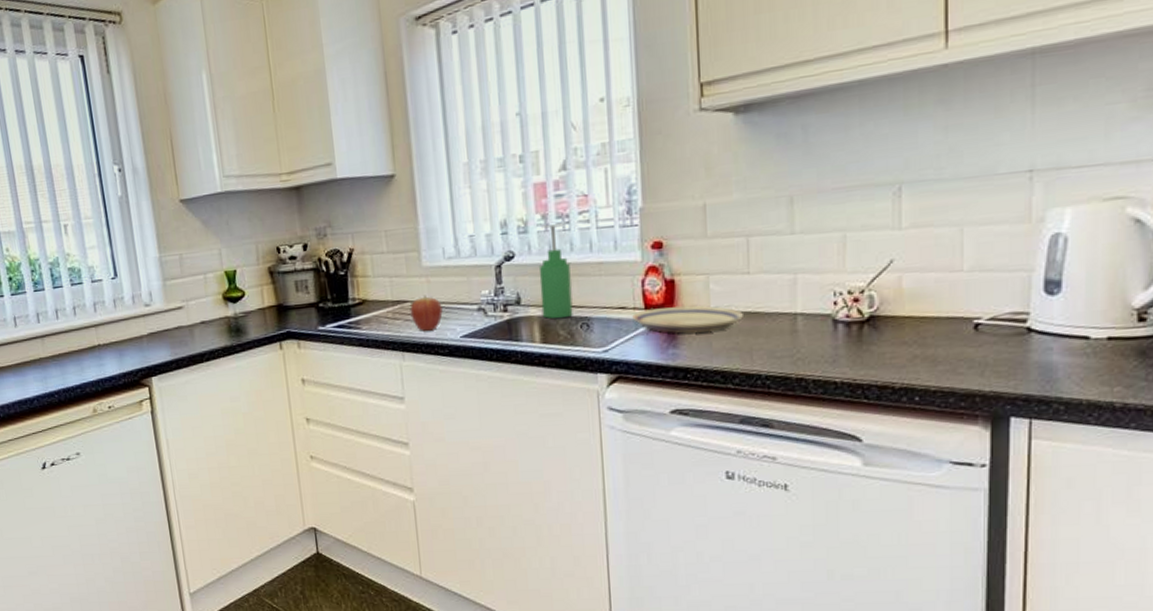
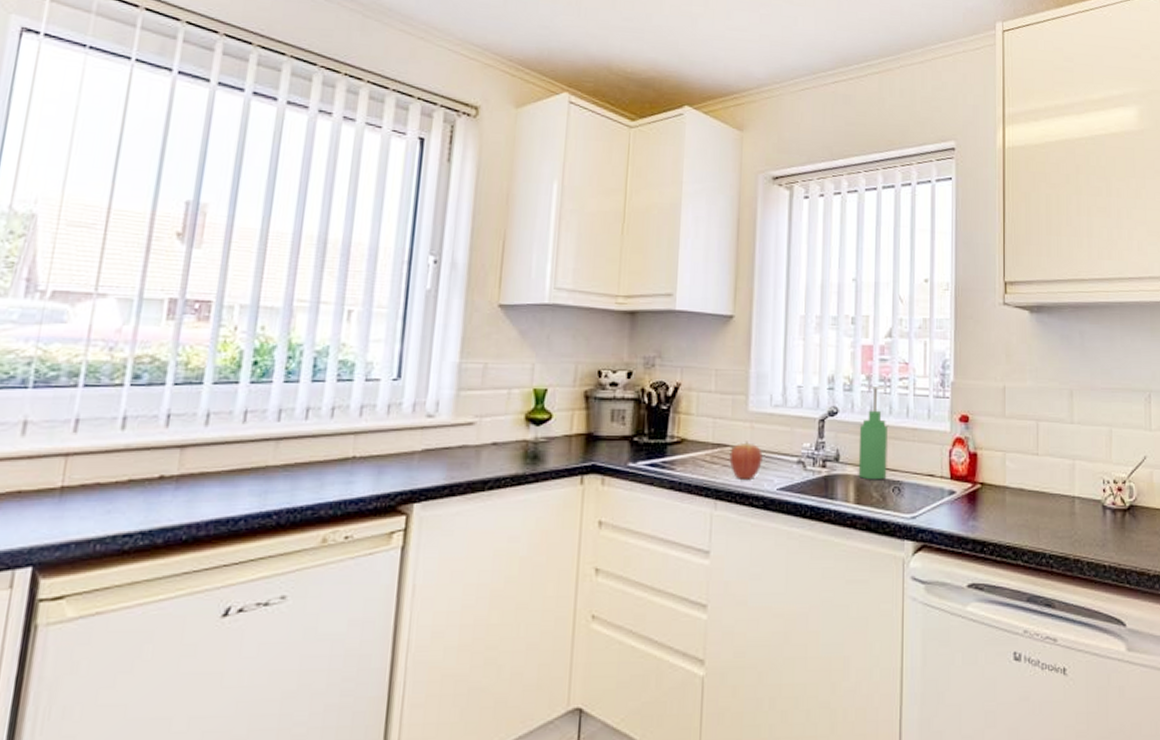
plate: present [632,305,743,334] -> none [939,478,1032,508]

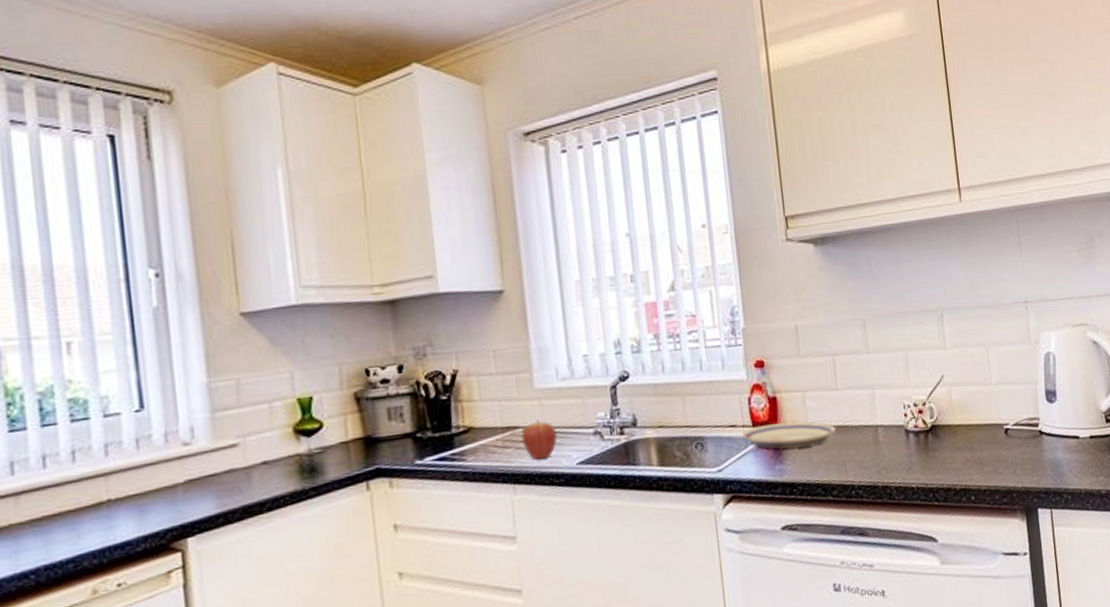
soap dispenser: present [858,386,888,480] -> none [654,343,688,440]
plate: none [939,478,1032,508] -> present [742,421,836,449]

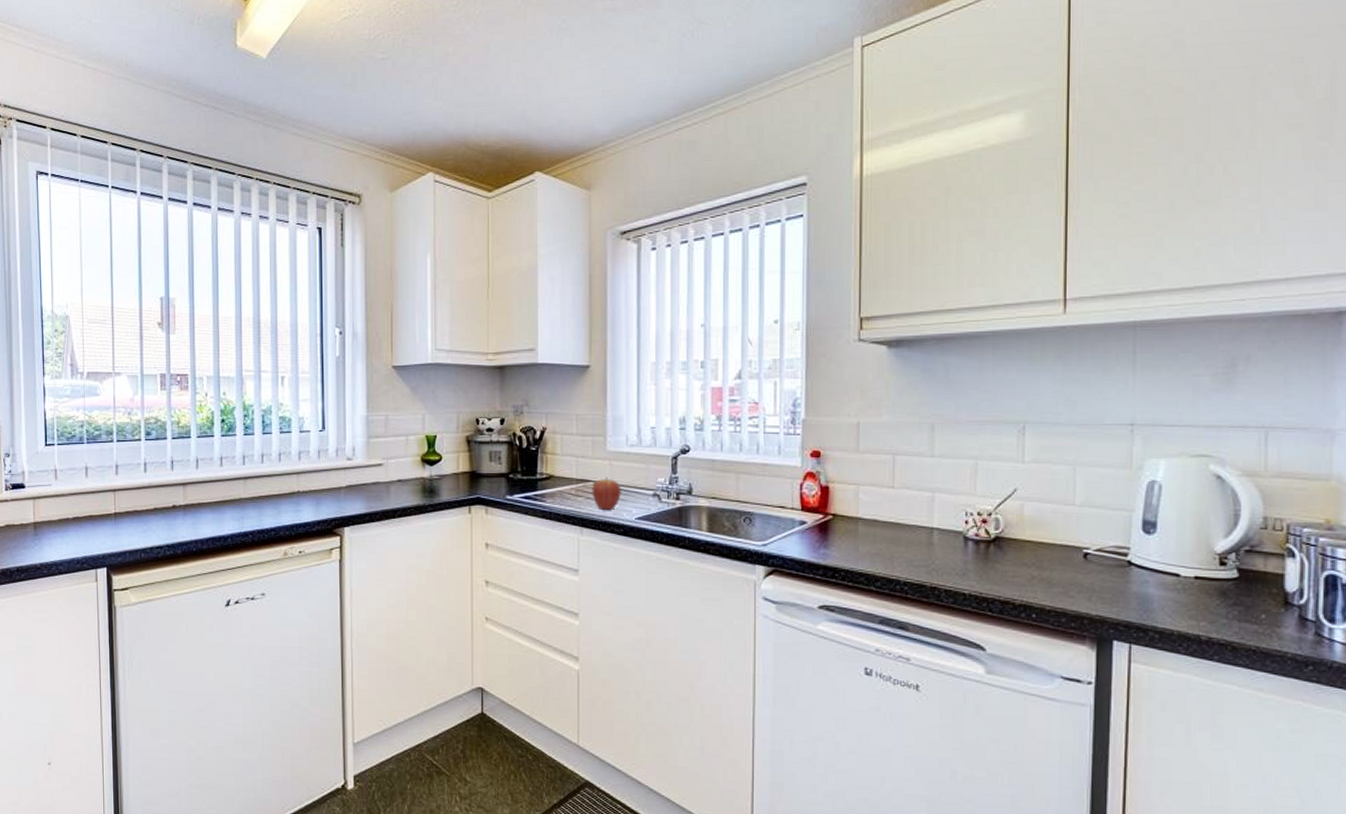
plate: present [742,421,836,449] -> none [790,510,887,538]

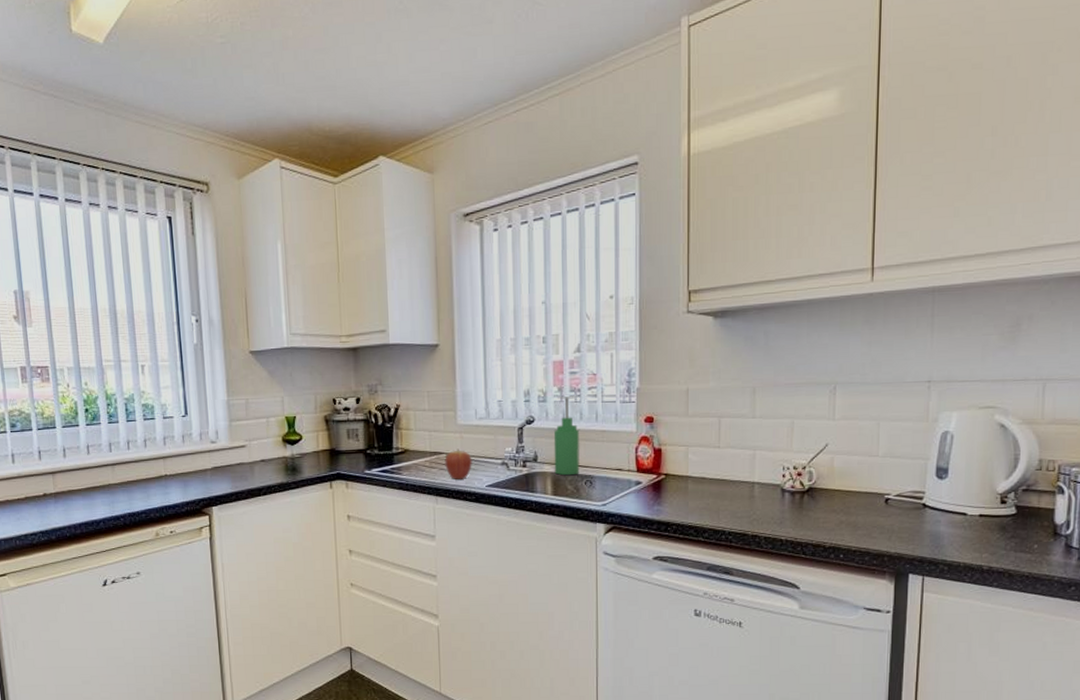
soap dispenser: none [710,426,738,511] -> present [553,396,580,476]

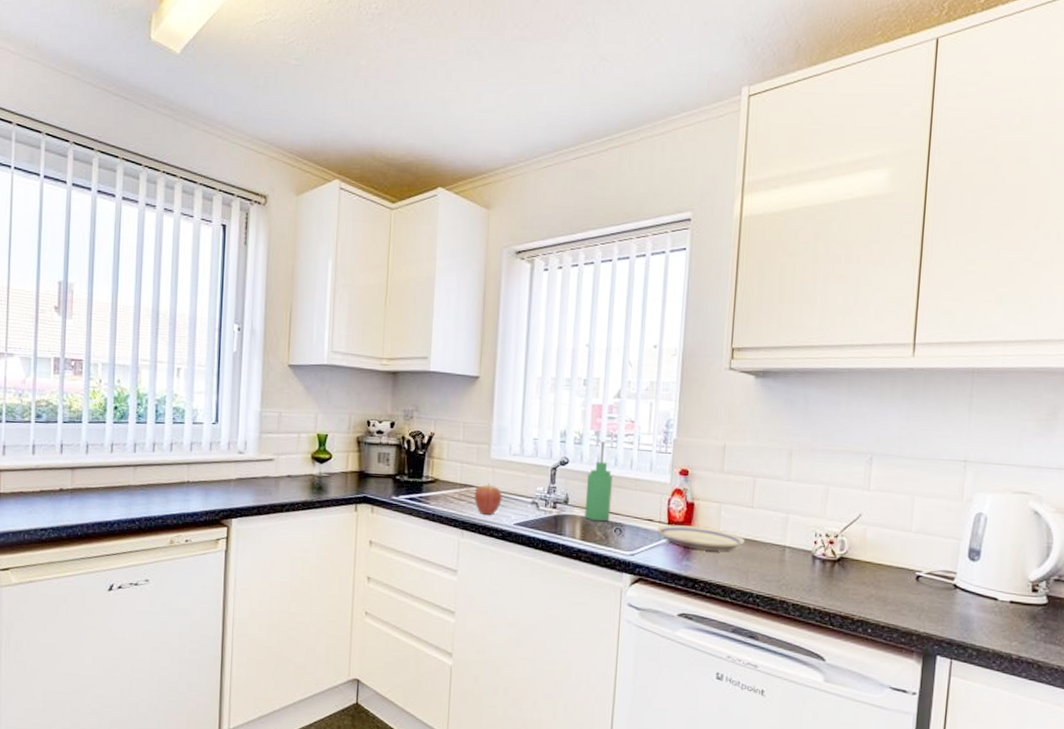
plate: none [627,470,713,495] -> present [657,524,745,552]

